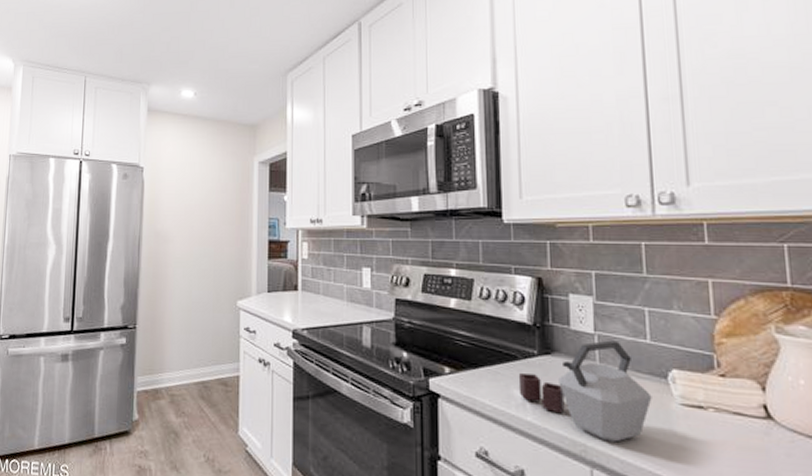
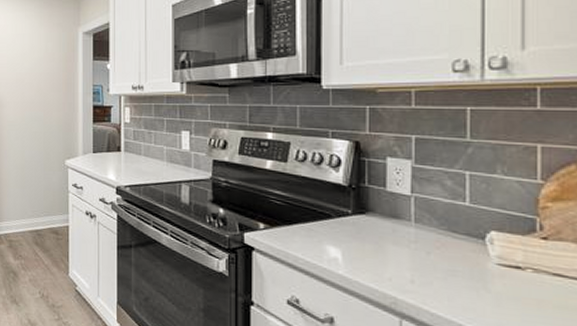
kettle: present [518,340,652,442] -> none [331,202,467,297]

